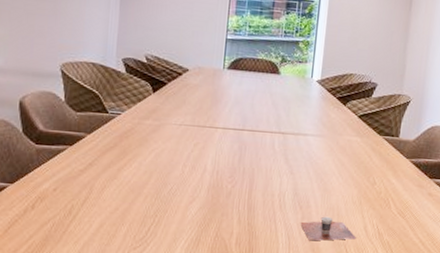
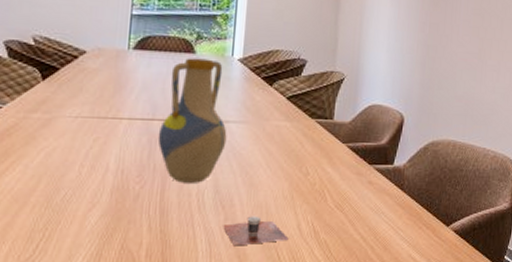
vase: none [247,78,306,186] -> present [157,58,227,183]

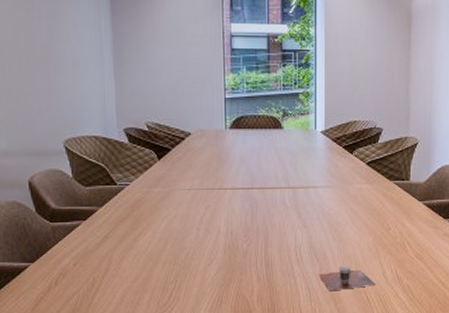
vase: present [157,58,227,183] -> none [258,133,316,241]

